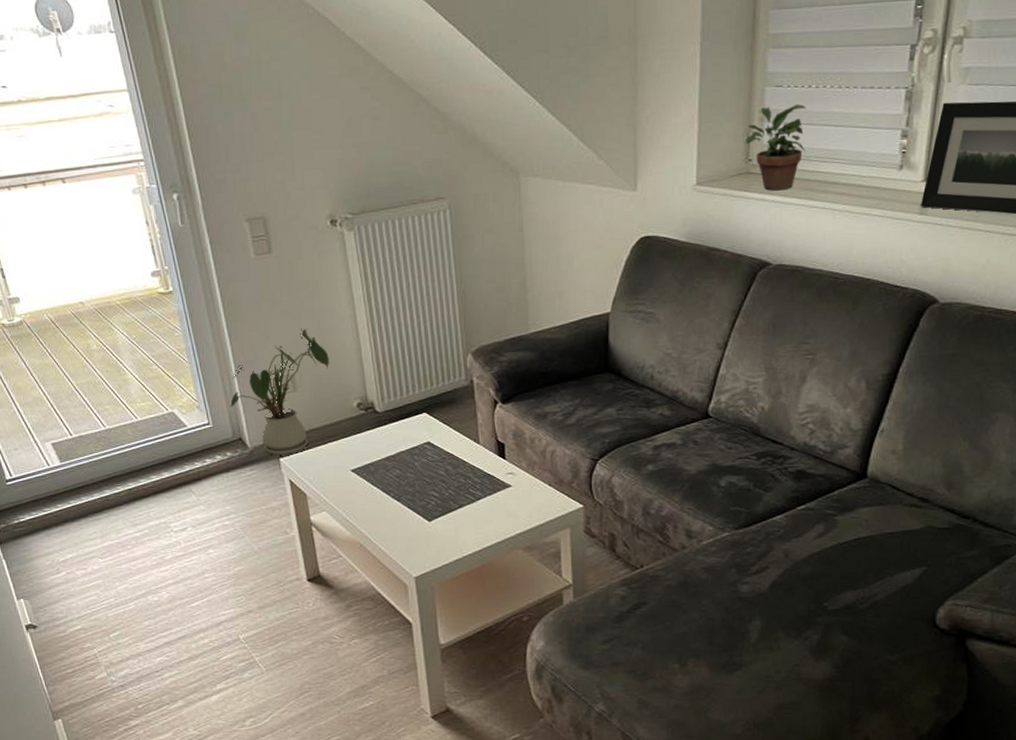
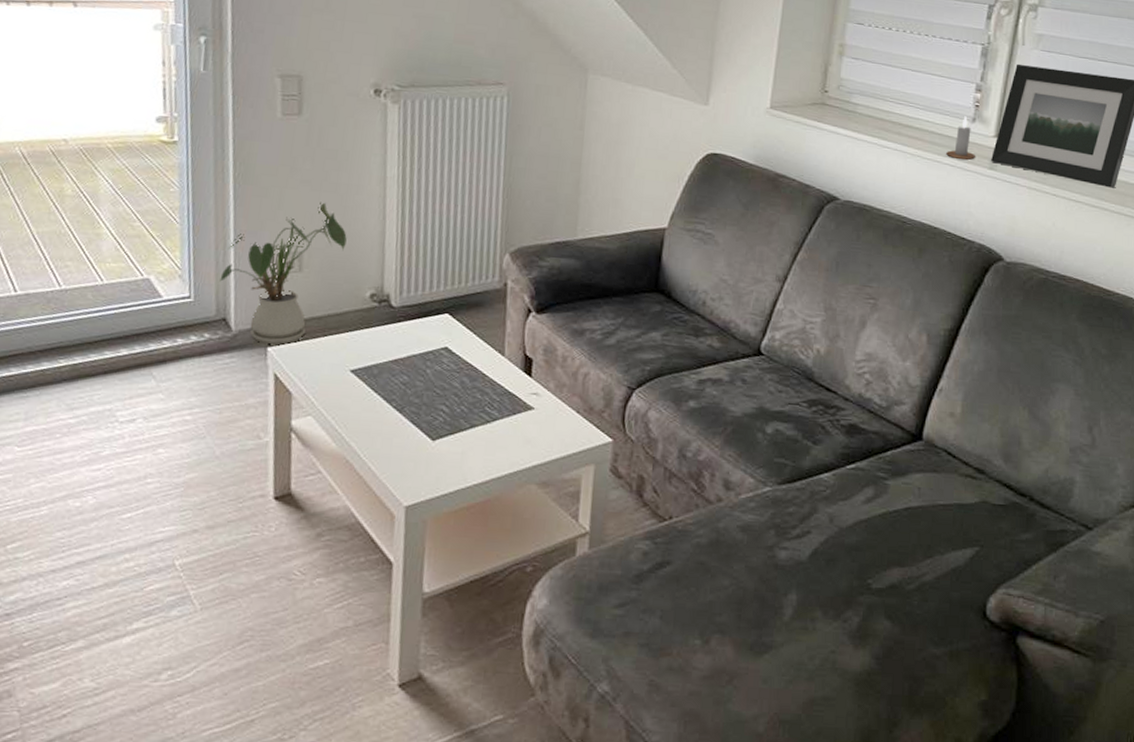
potted plant: present [745,104,806,191] -> none [823,41,885,126]
candle: none [875,165,904,208] -> present [946,116,975,160]

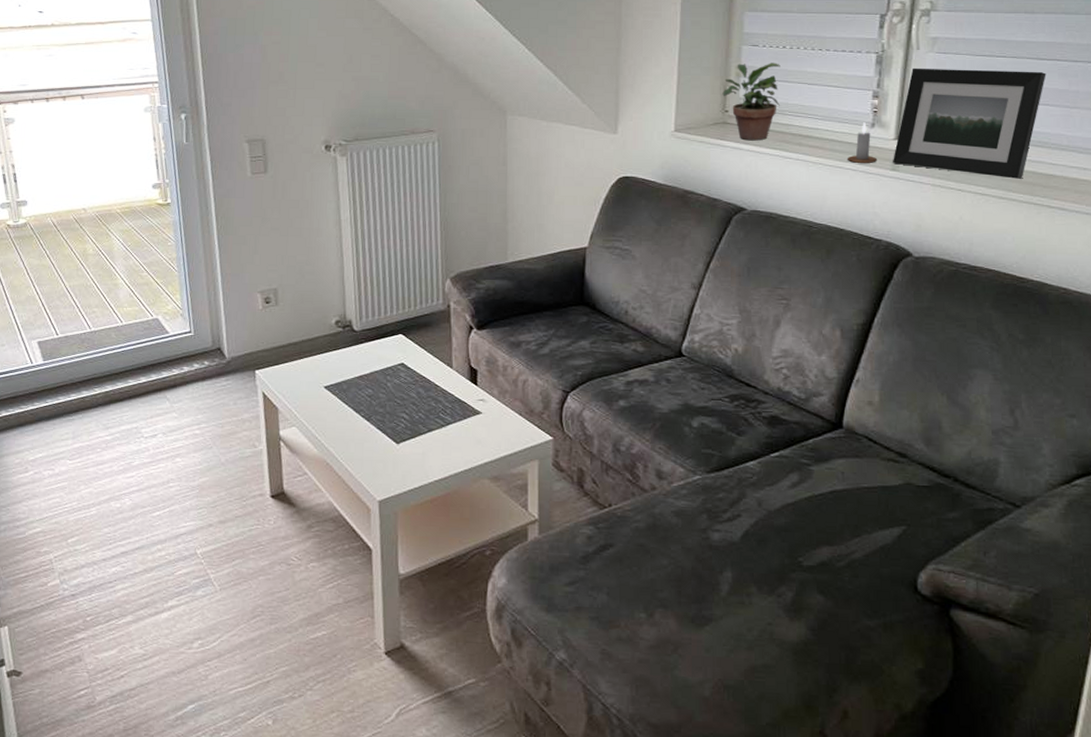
house plant: present [220,203,347,346] -> none [213,246,312,369]
potted plant: none [823,41,885,126] -> present [722,63,780,141]

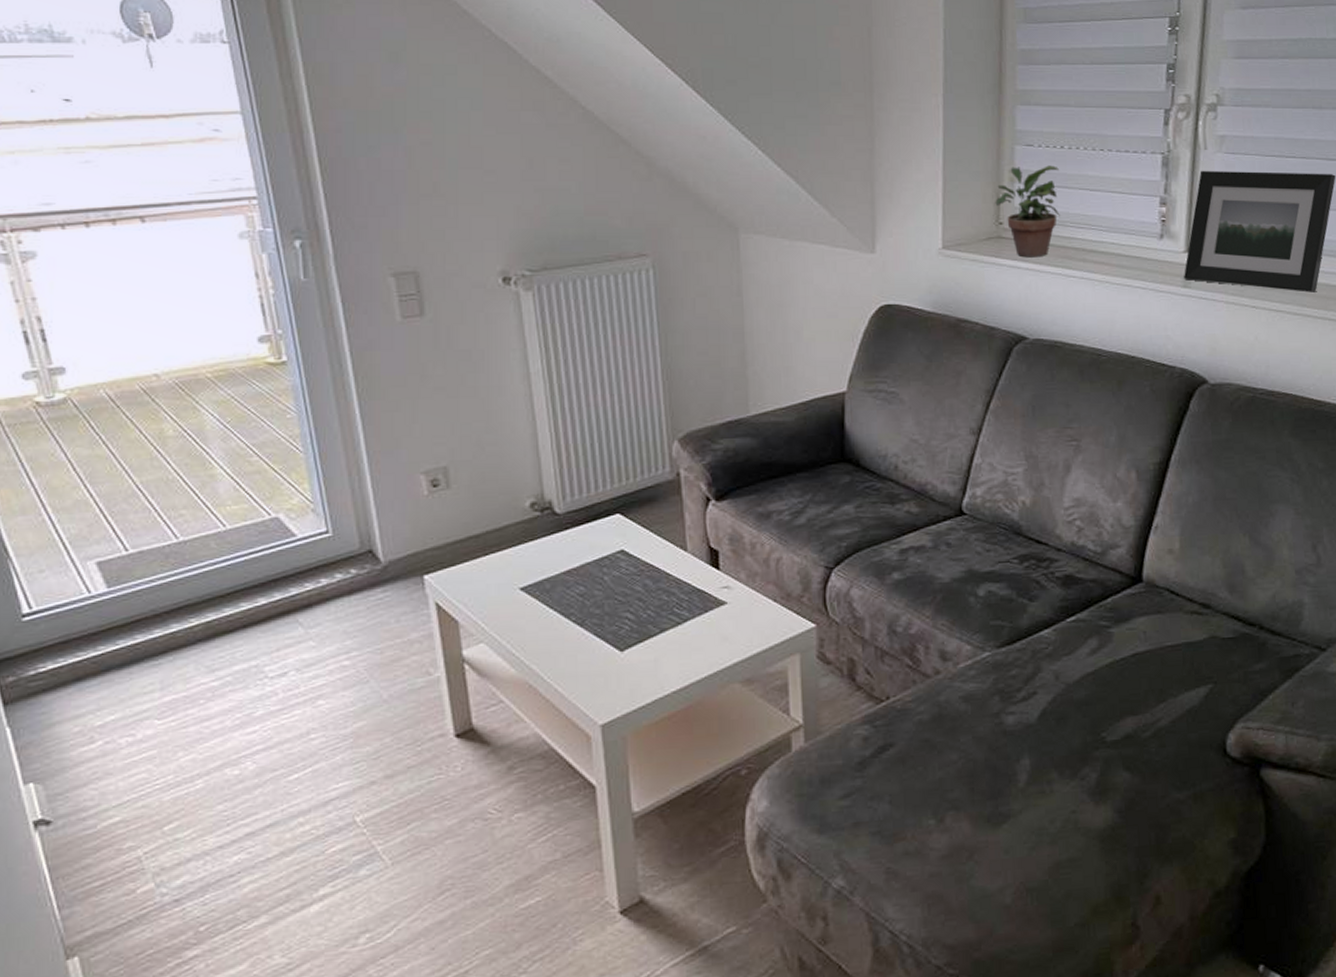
candle: present [848,122,877,163] -> none [1136,233,1167,280]

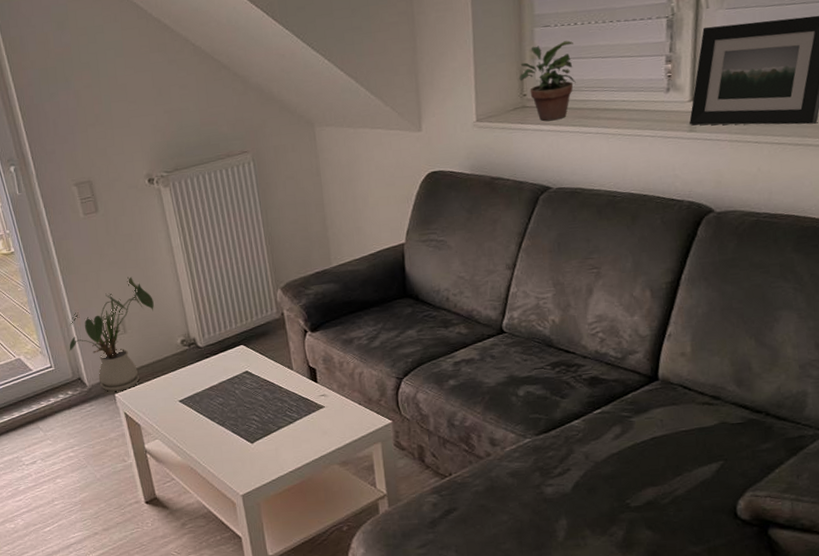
house plant: none [359,410,495,573] -> present [69,277,154,392]

